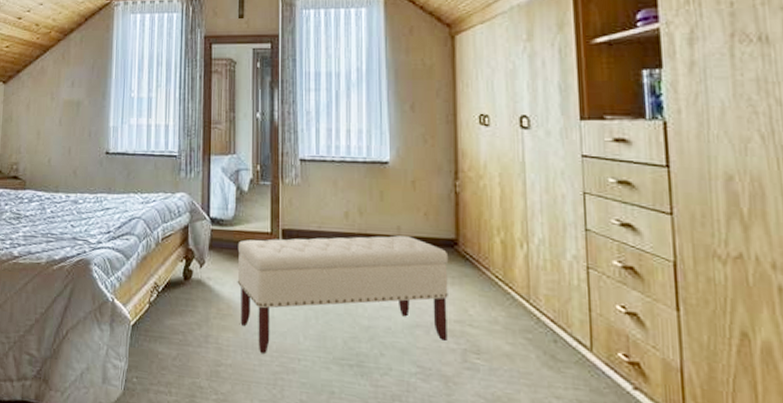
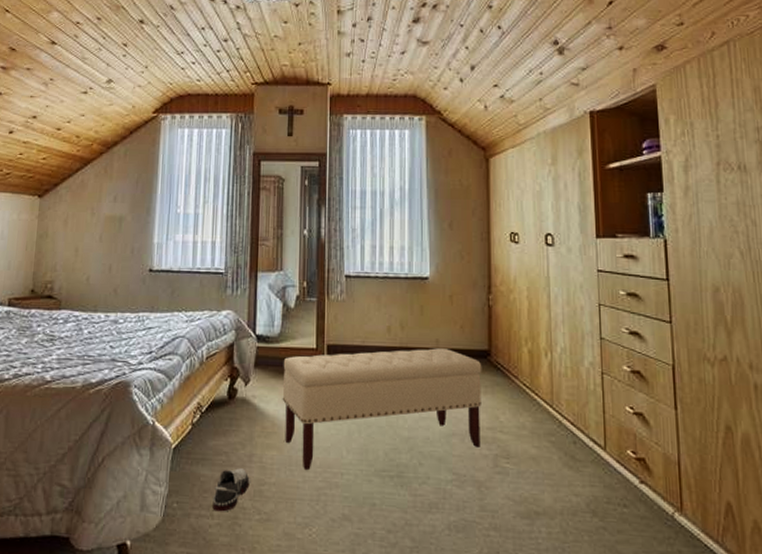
shoe: none [170,348,206,390] -> present [212,468,250,512]

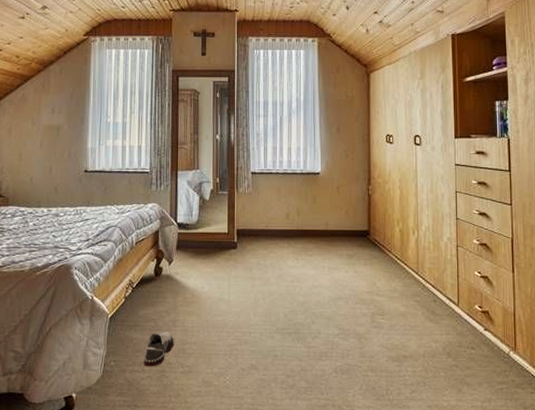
bench: present [282,348,482,471] -> none [200,230,363,331]

